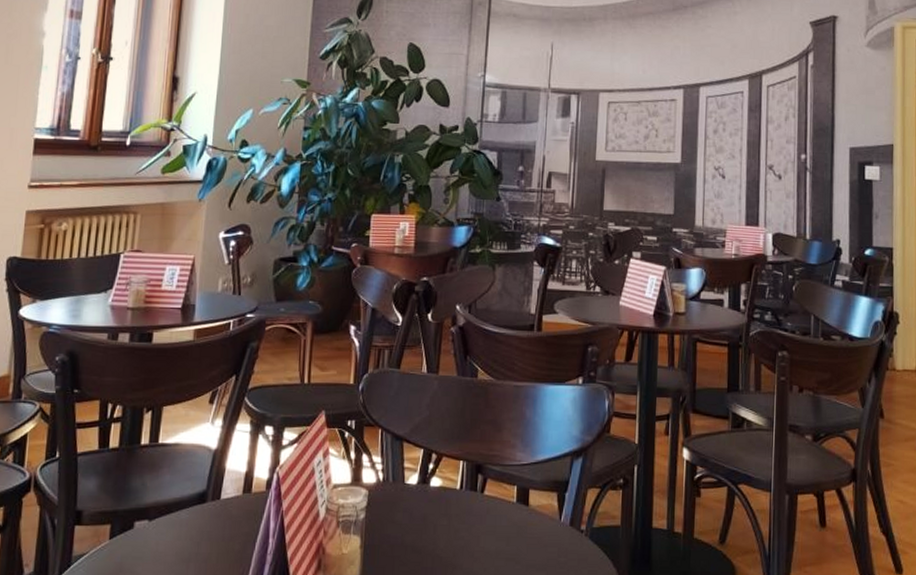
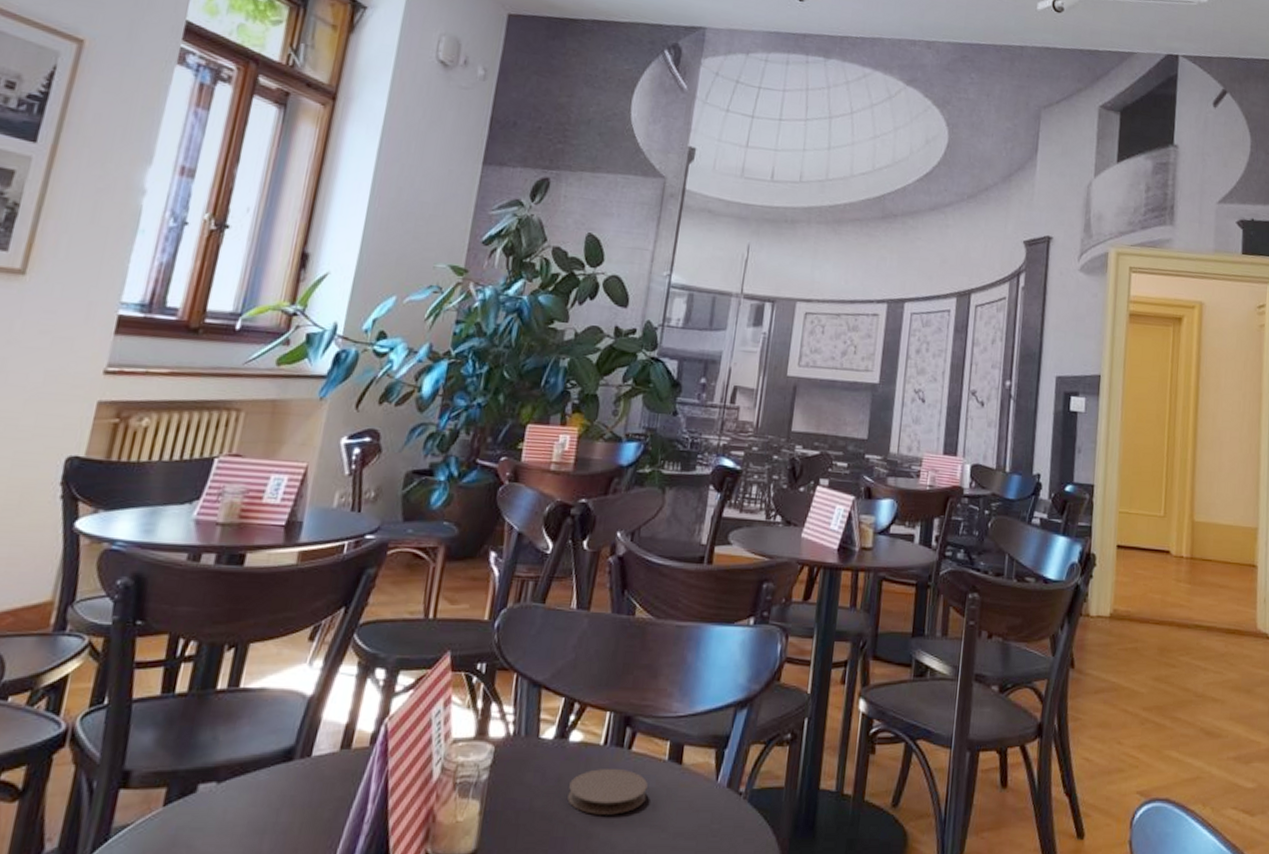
coaster: none [433,509,500,549] -> present [567,768,648,815]

